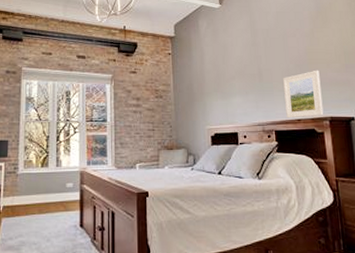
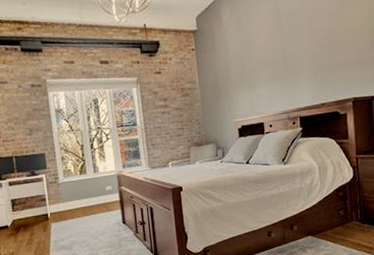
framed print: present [283,70,324,119] -> none [308,50,347,104]

